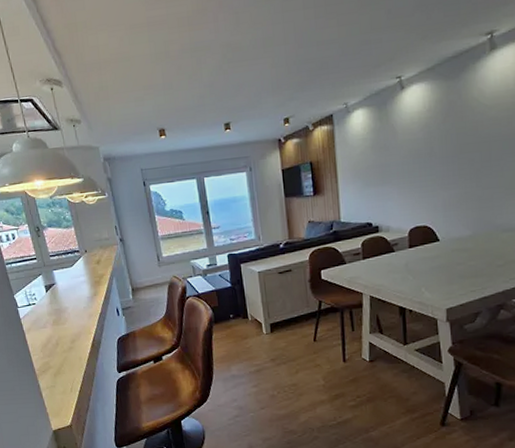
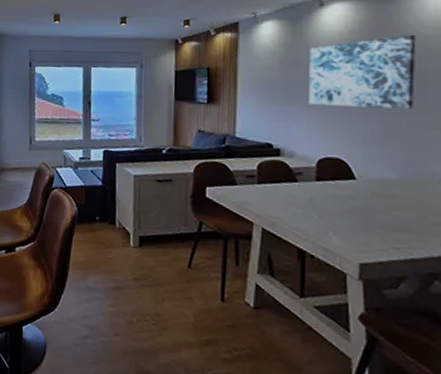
wall art: none [395,106,481,182] -> present [309,34,416,110]

